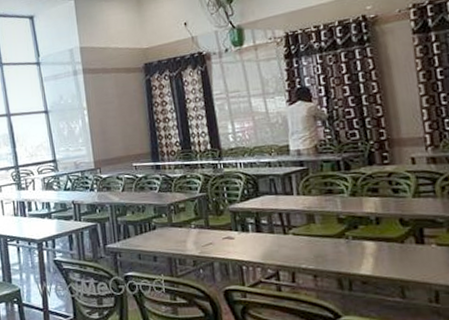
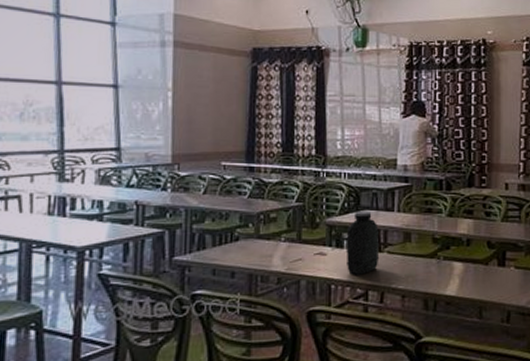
water jug: none [250,196,286,257] -> present [346,211,380,275]

